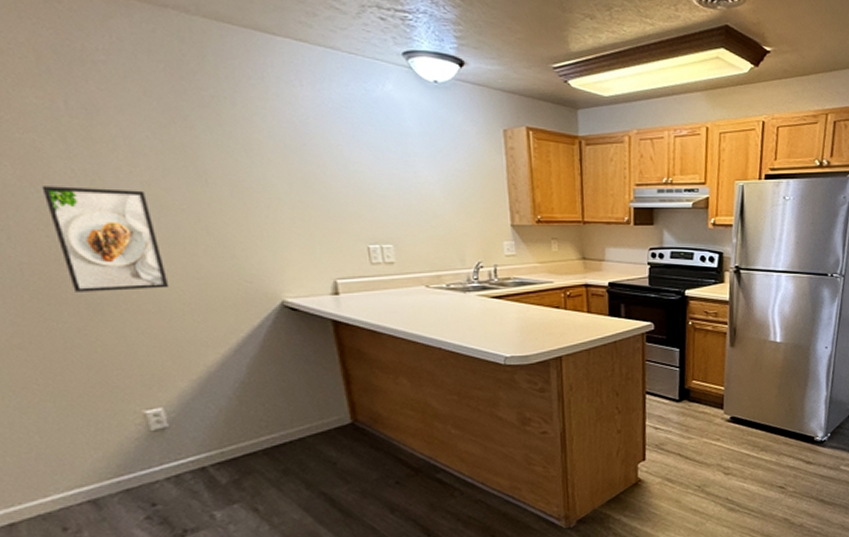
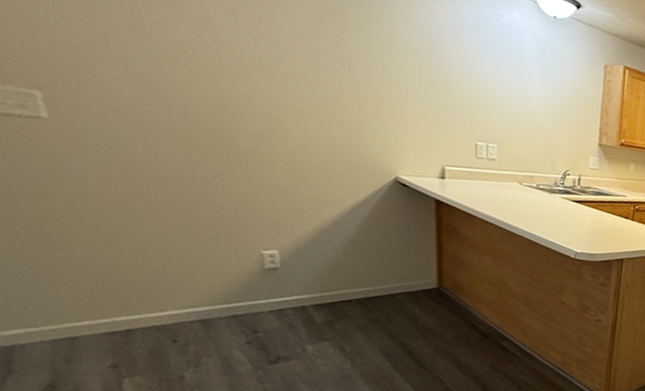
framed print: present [41,186,170,292] -> none [208,50,303,151]

